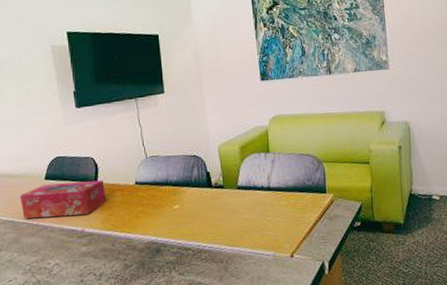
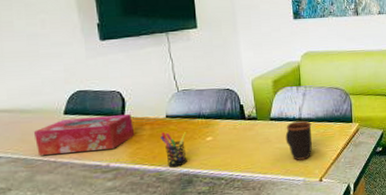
pen holder: none [130,198,156,235] -> present [161,131,187,168]
mug: none [253,189,282,233] -> present [285,120,312,160]

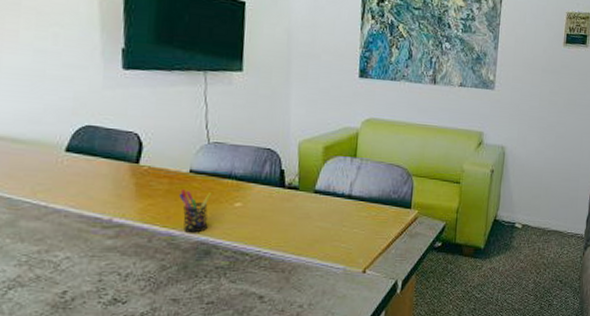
tissue box: present [33,114,135,155] -> none [24,157,149,201]
mug: present [285,120,312,160] -> none [329,198,363,245]

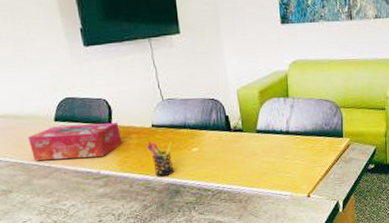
tissue box: none [24,157,149,201] -> present [27,123,123,160]

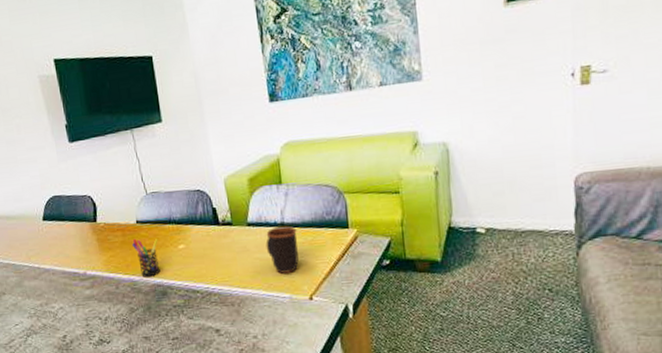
tissue box: present [27,123,123,160] -> none [18,220,108,261]
mug: none [272,133,300,175] -> present [266,225,299,274]

